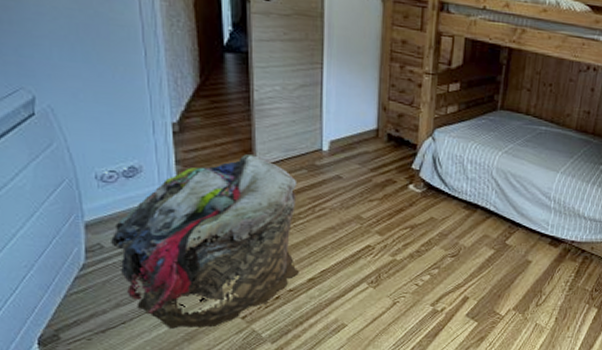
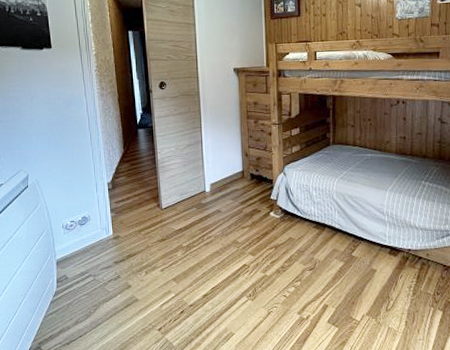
laundry basket: present [111,153,299,329] -> none [72,199,196,340]

